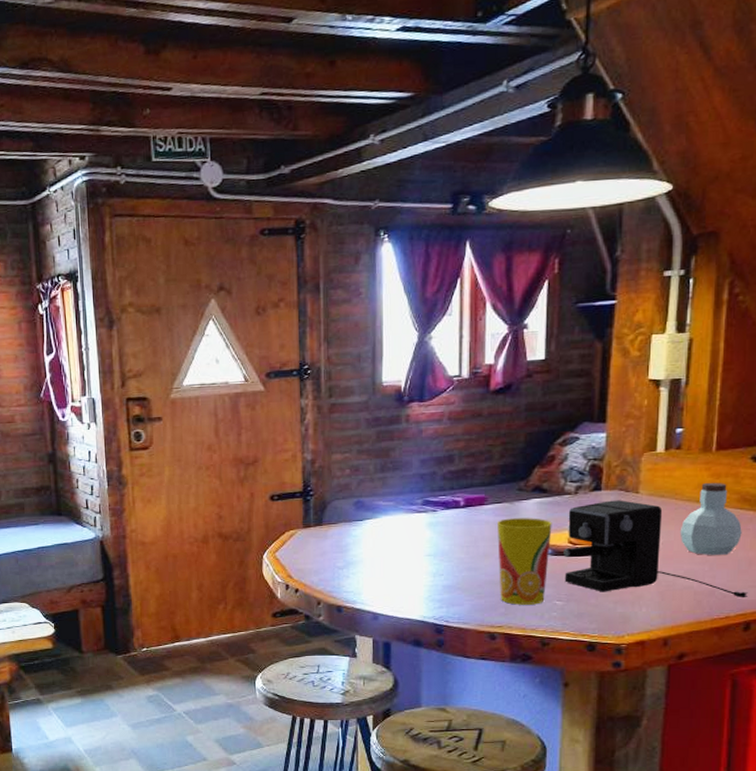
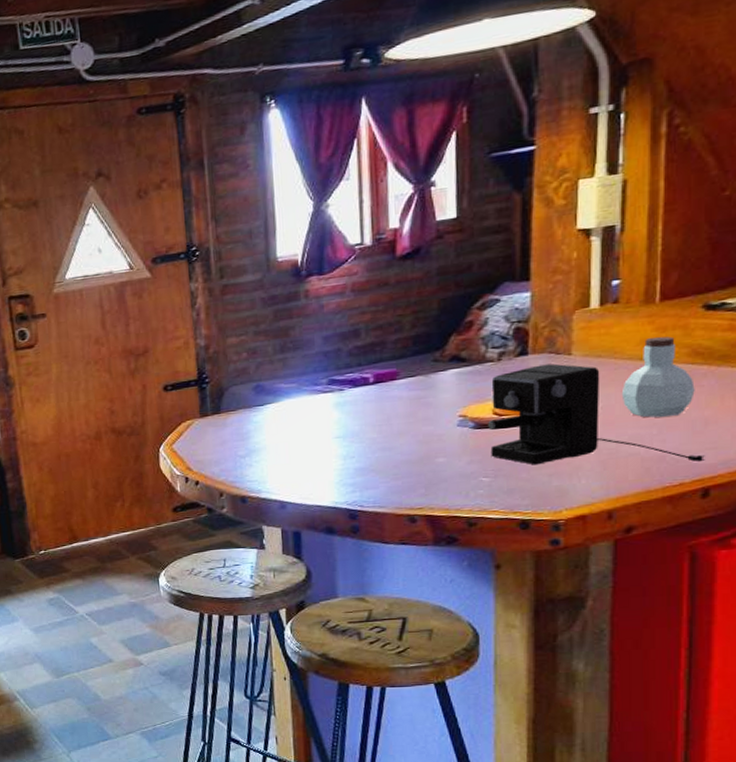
cup: present [496,518,552,605] -> none [411,389,474,484]

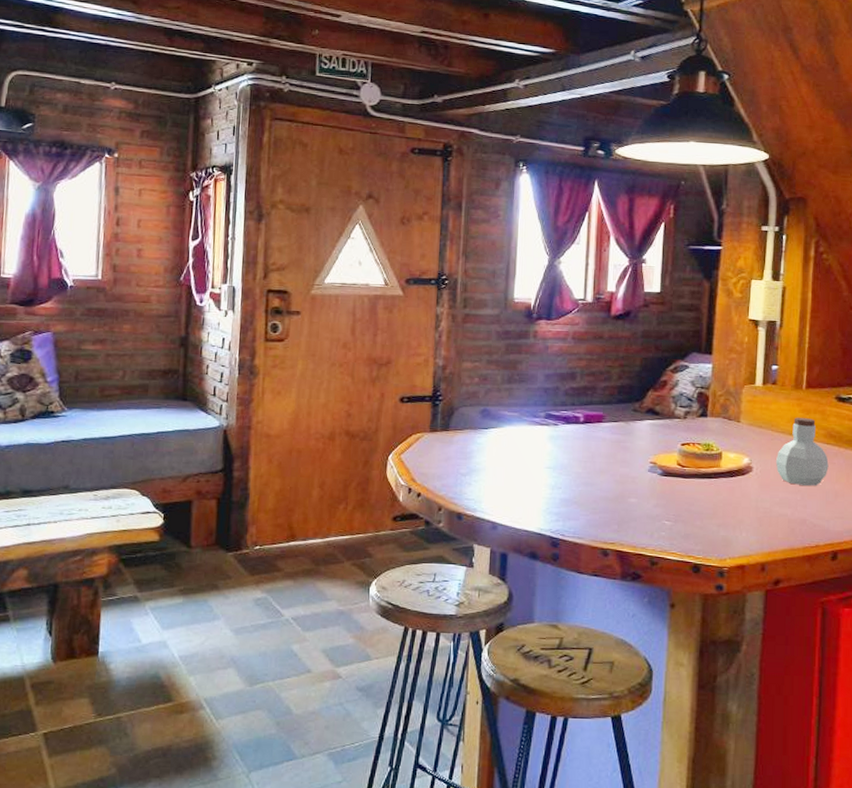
coffee maker: present [488,363,705,465] -> none [673,427,835,529]

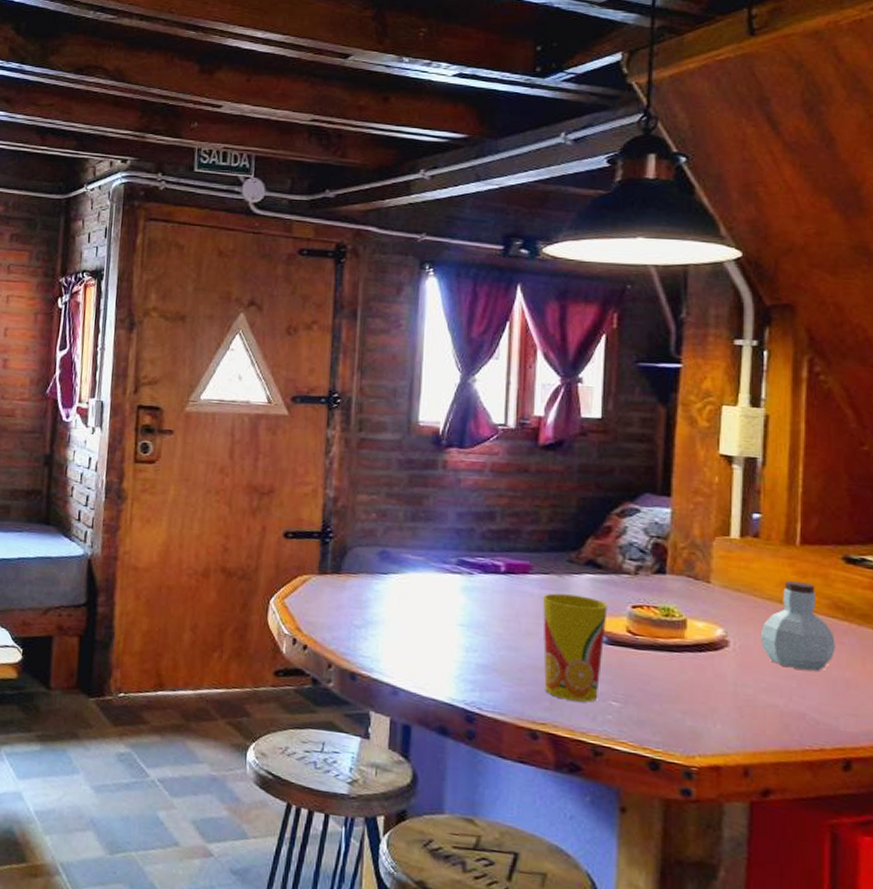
cup: none [612,437,663,523] -> present [542,593,608,702]

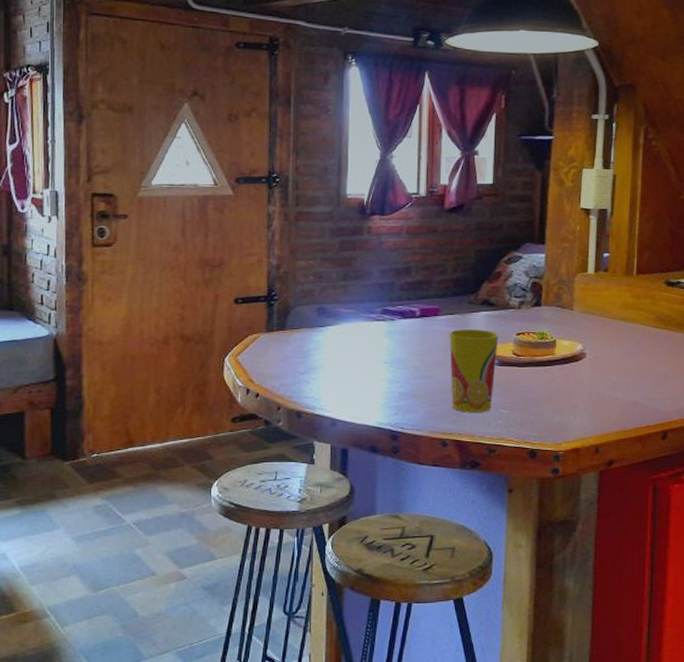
jar: present [760,581,836,671] -> none [607,302,659,369]

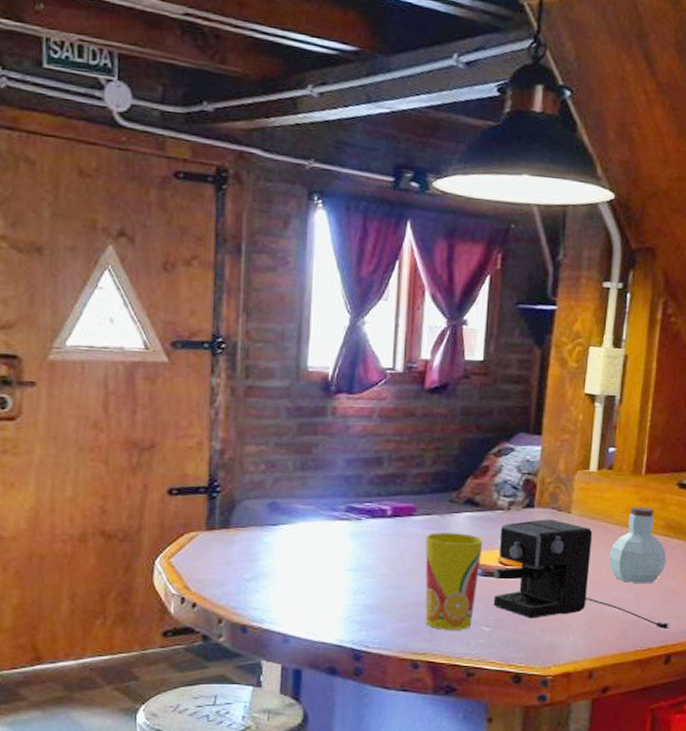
coffee maker: none [508,316,665,409] -> present [493,519,670,630]
jar: none [607,302,659,369] -> present [608,506,667,583]

